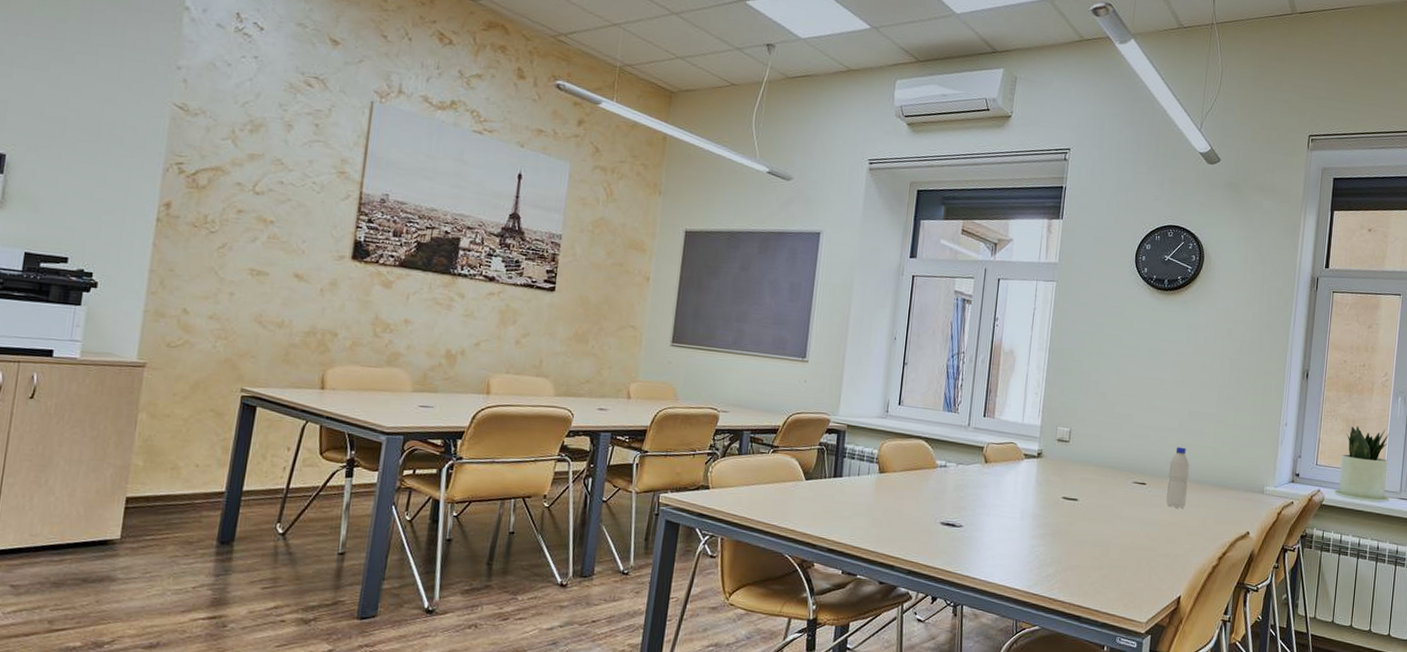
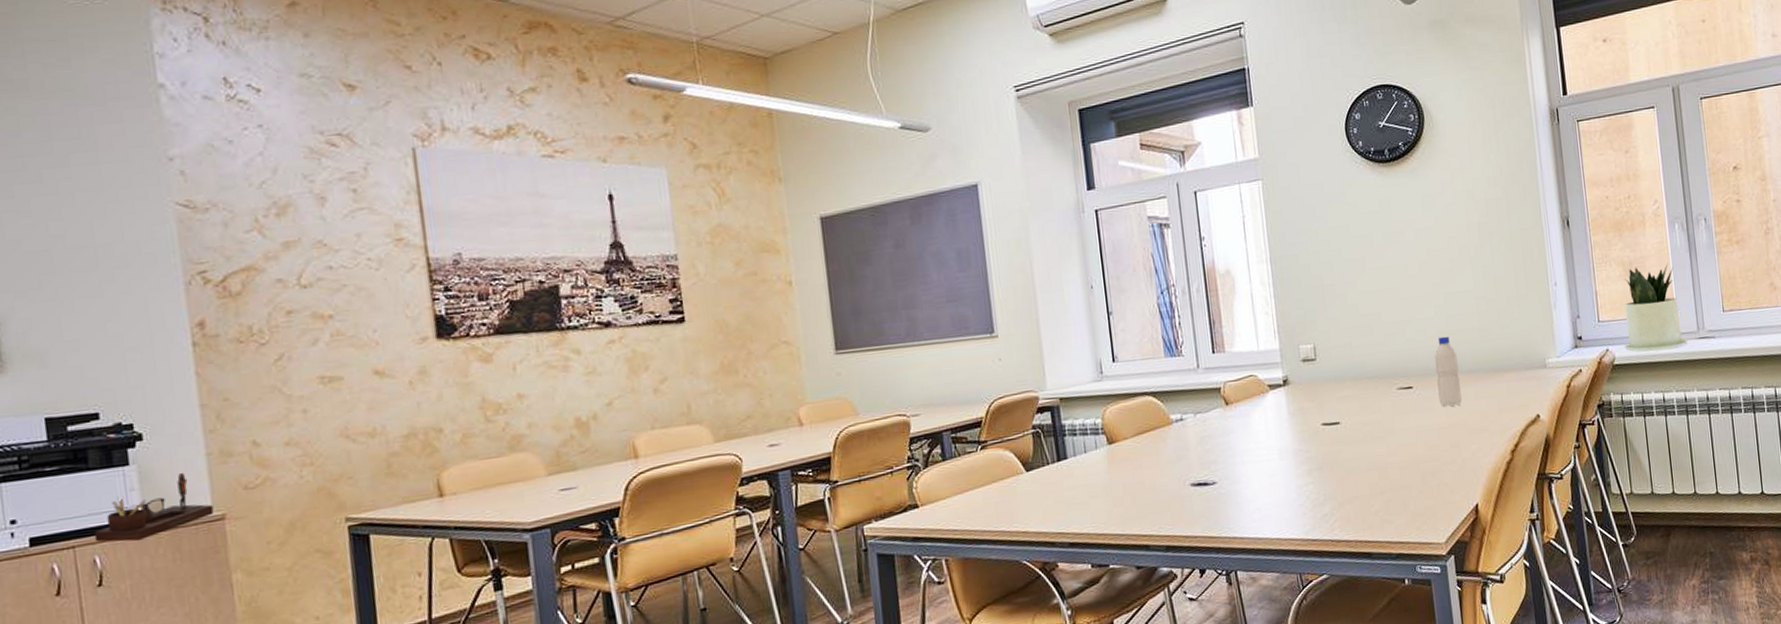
desk organizer: none [37,321,139,370] -> present [94,472,214,542]

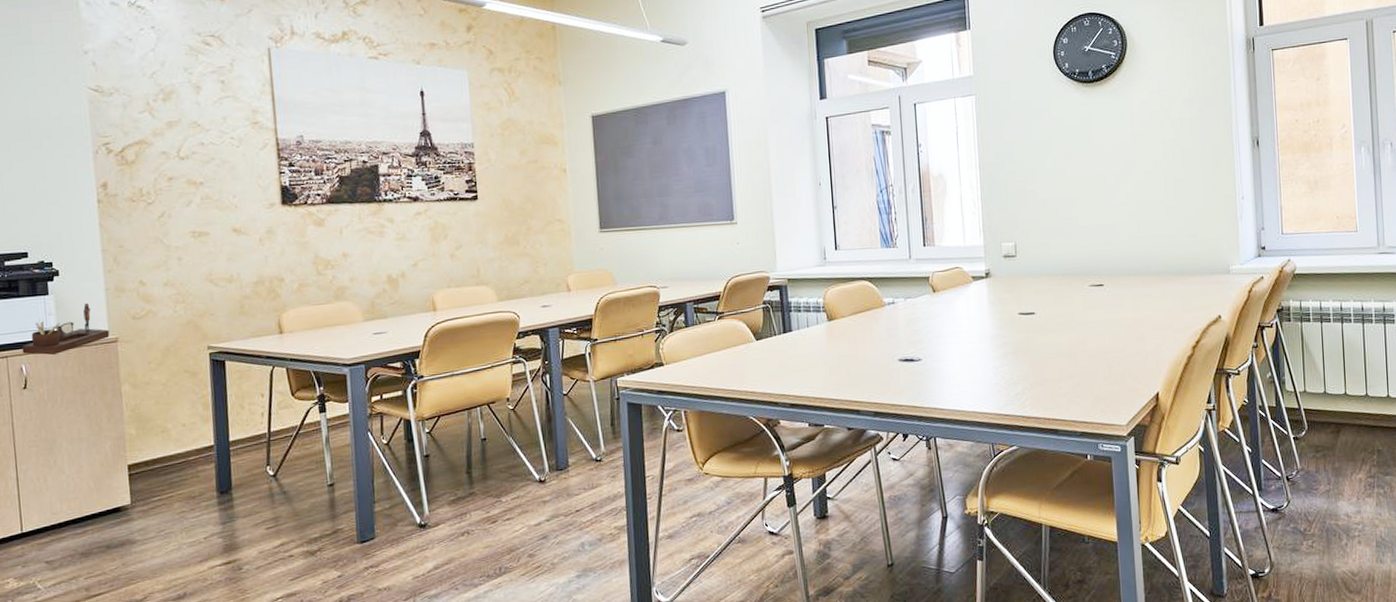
water bottle: present [1434,336,1462,408] -> none [1125,240,1149,305]
planter: present [1623,263,1688,353] -> none [1305,183,1368,264]

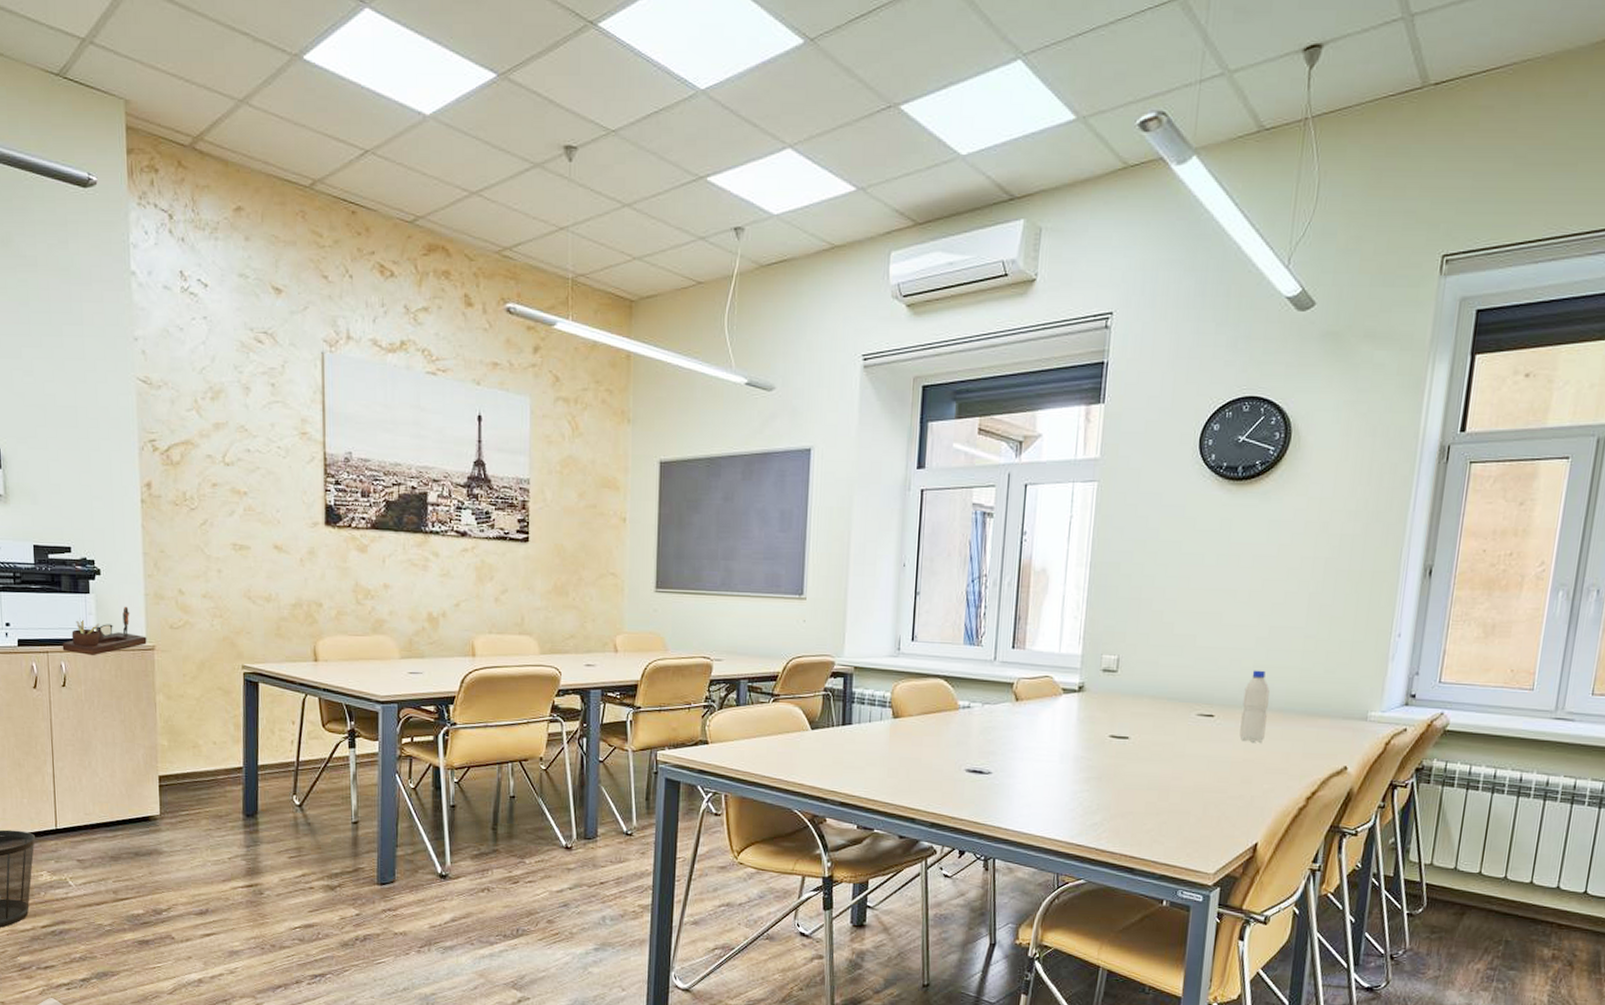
water bottle: none [1125,240,1149,305] -> present [1239,670,1270,744]

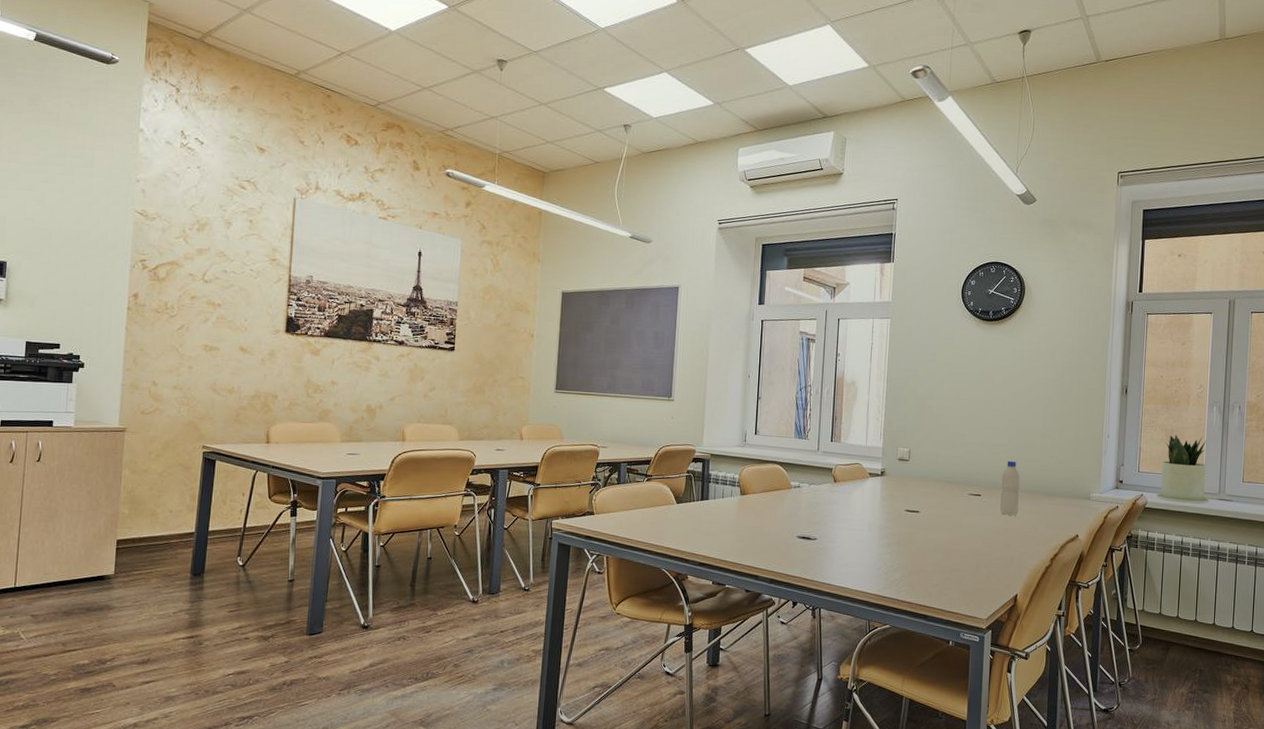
desk organizer: present [62,606,147,656] -> none [41,394,120,436]
planter: none [1462,631,1544,725] -> present [1155,434,1209,504]

